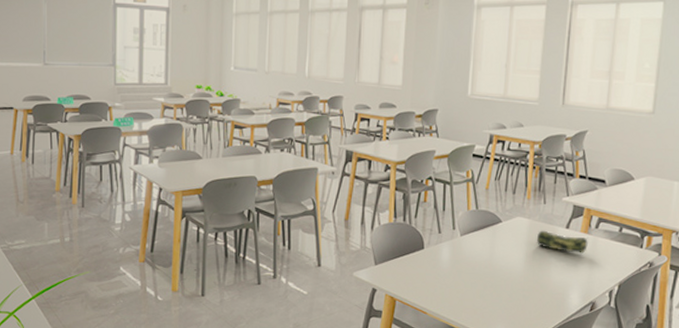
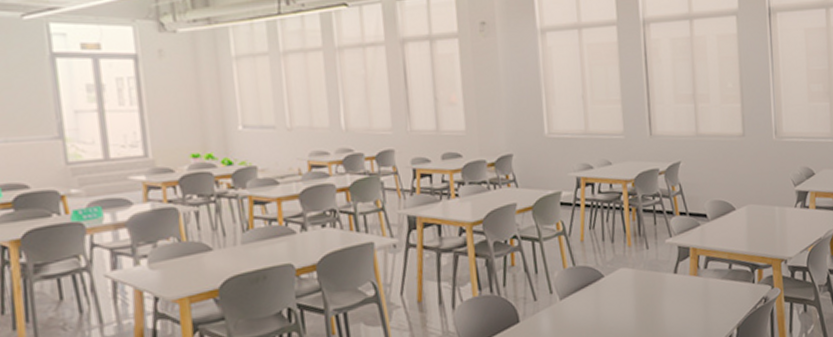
pencil case: present [536,230,588,253] -> none [644,279,699,301]

